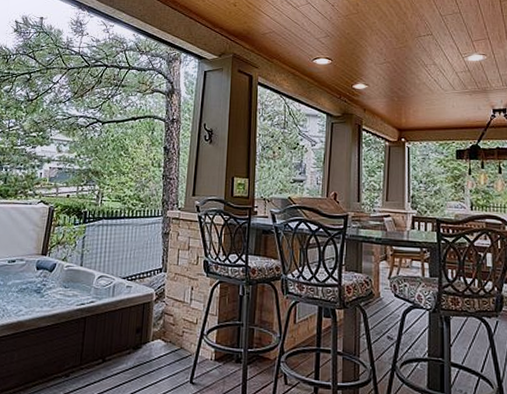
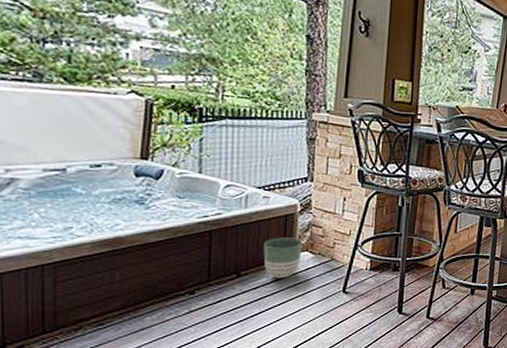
planter: none [124,324,157,366] -> present [263,237,303,279]

